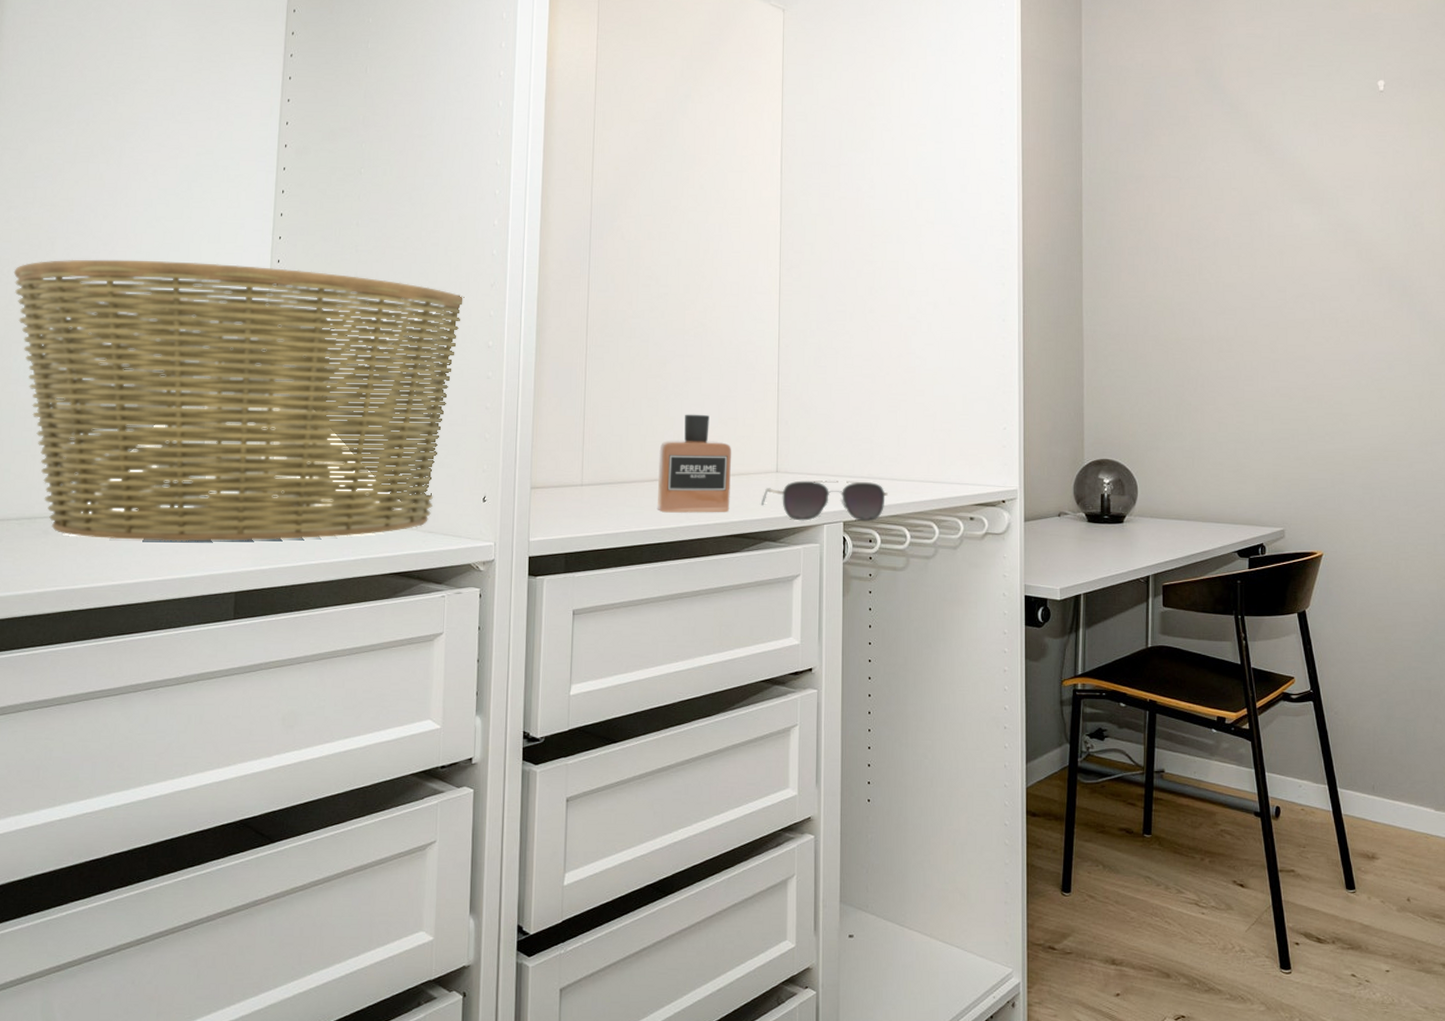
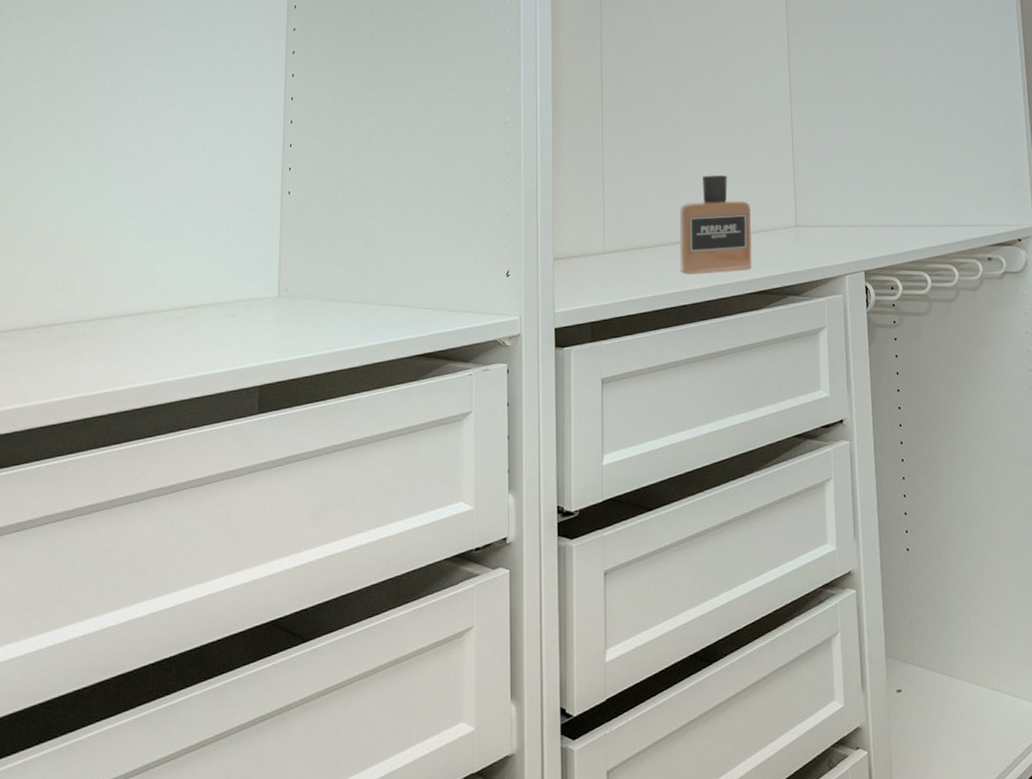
basket: present [13,259,465,542] -> none [27,58,480,341]
sunglasses: present [761,480,888,522] -> none [783,229,906,274]

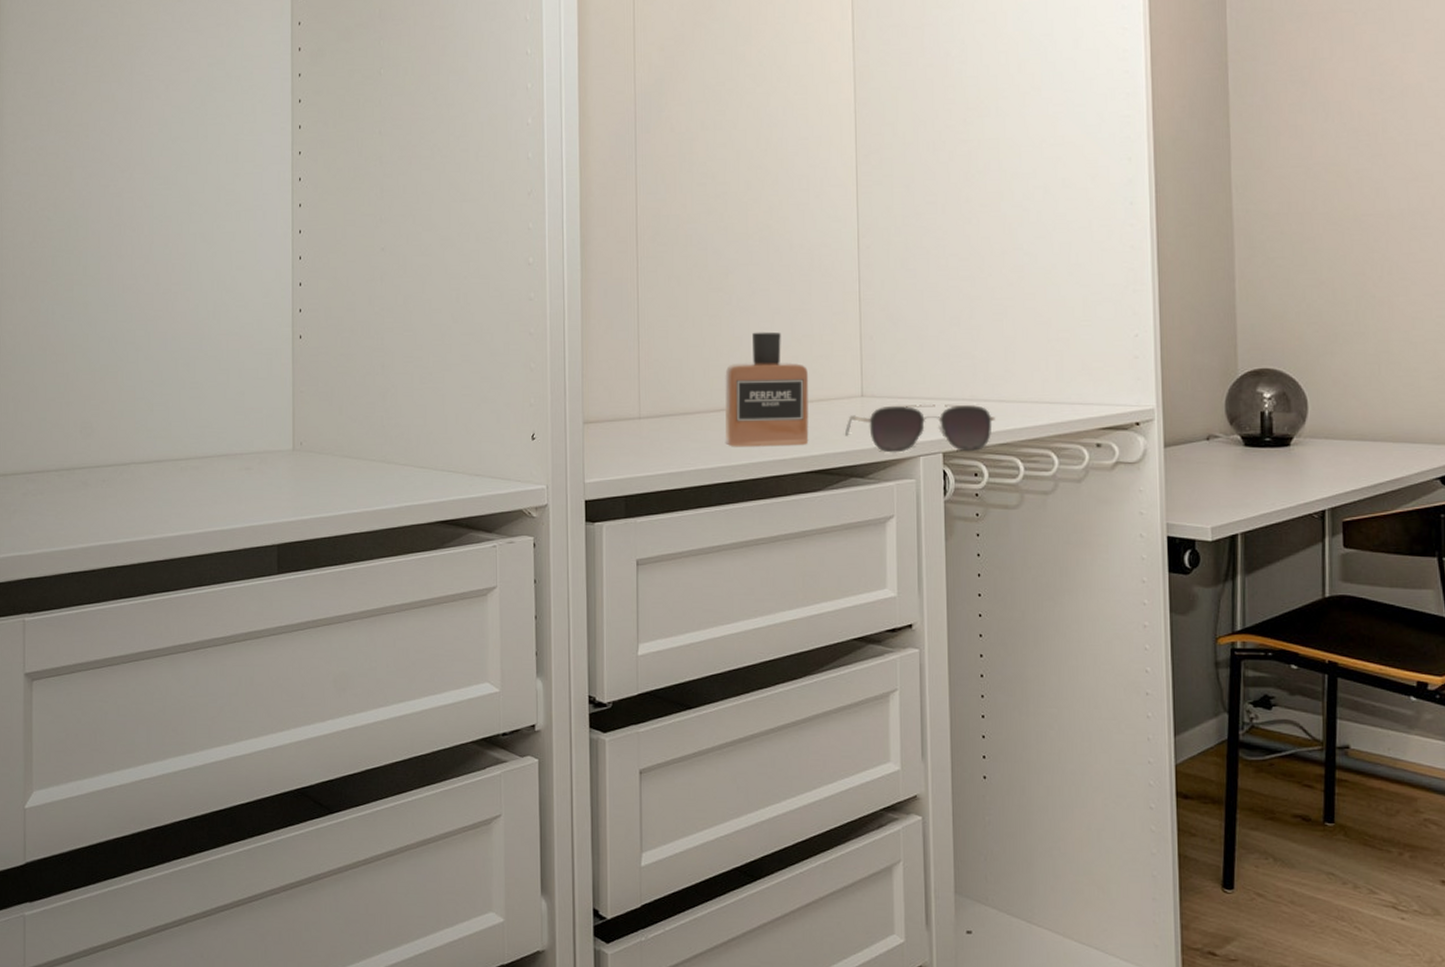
sunglasses: none [783,229,906,274] -> present [845,404,995,453]

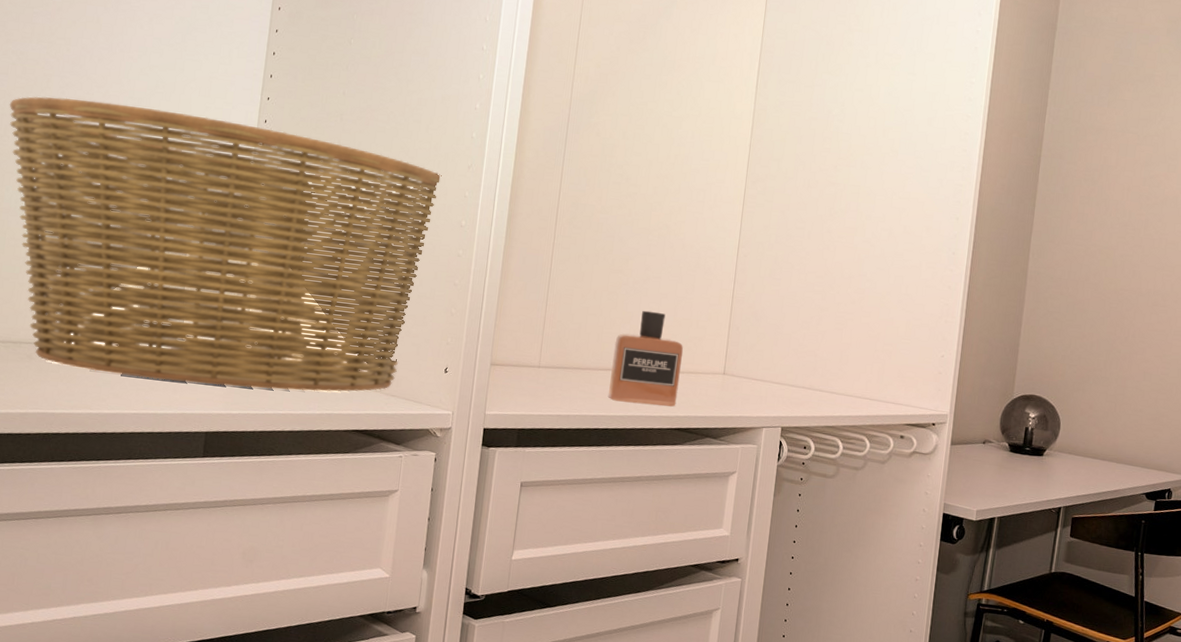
basket: none [34,185,500,491] -> present [9,96,442,392]
sunglasses: present [845,404,995,453] -> none [706,384,826,430]

